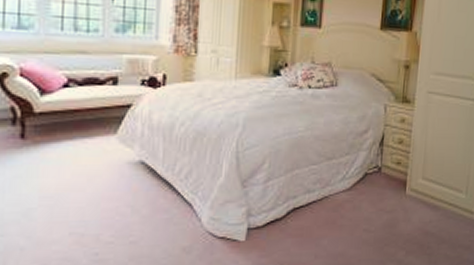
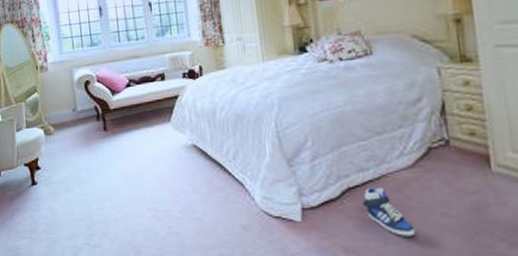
sneaker: none [303,207,342,250] -> present [362,187,416,236]

